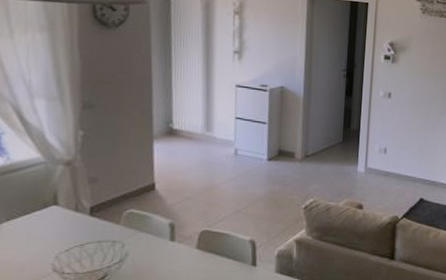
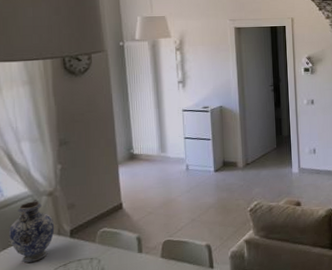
vase: none [14,167,72,239] -> present [8,199,55,264]

